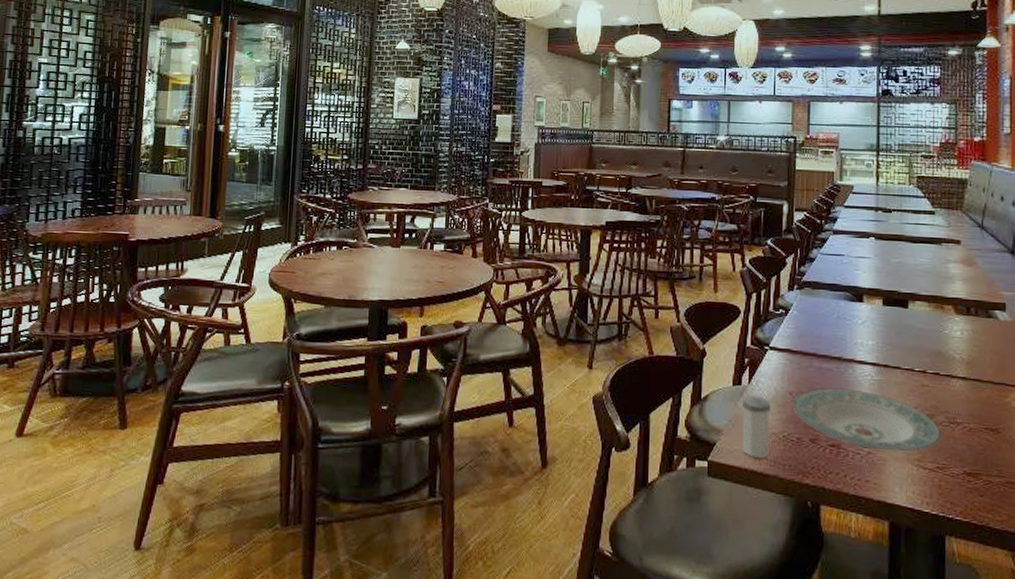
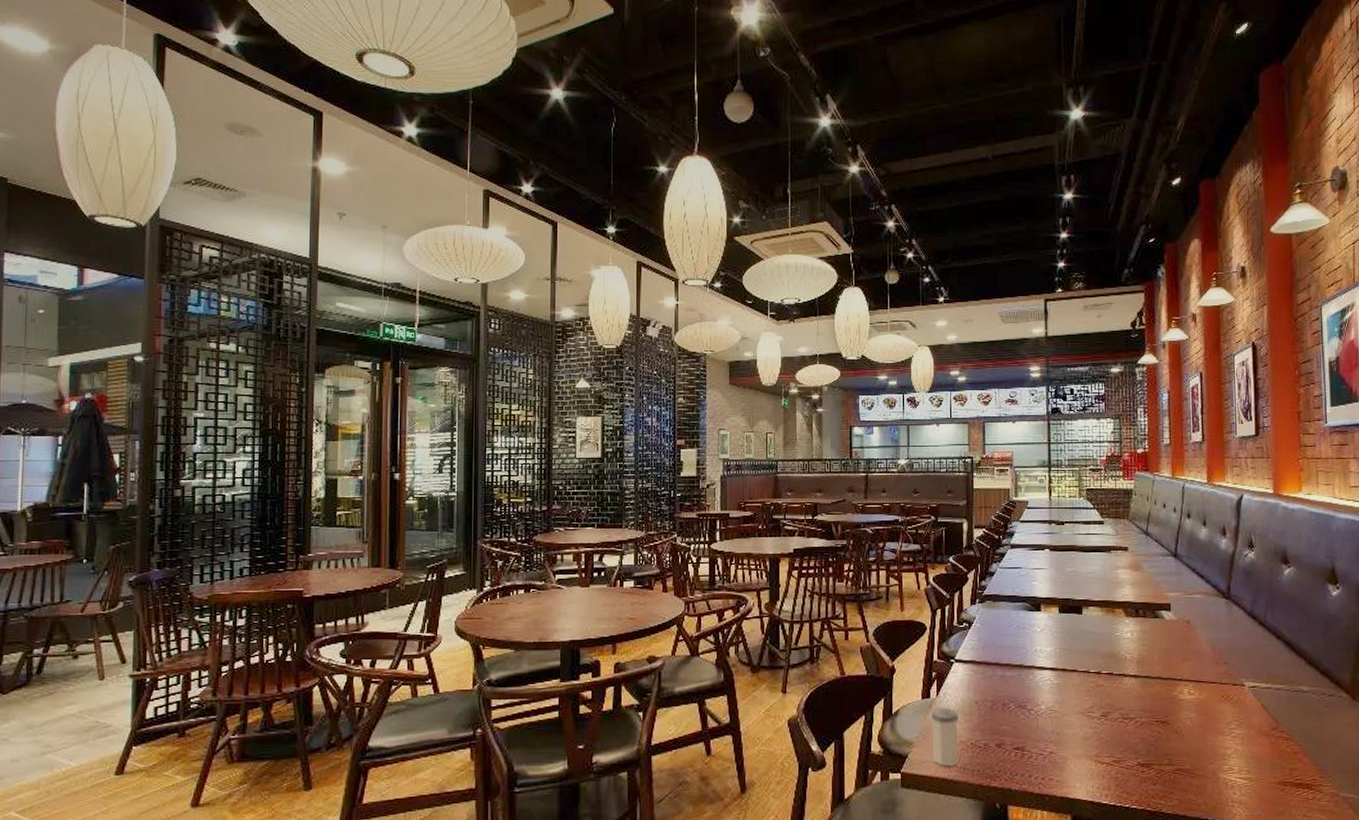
plate: present [792,387,941,452] -> none [978,694,1116,750]

